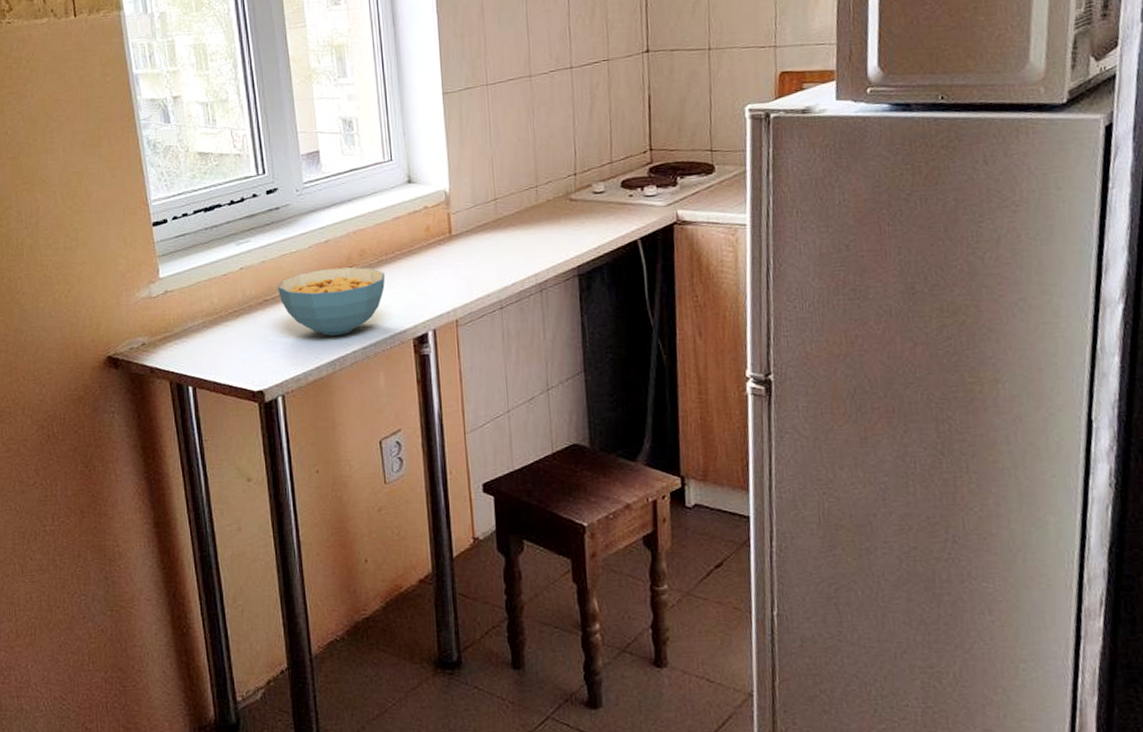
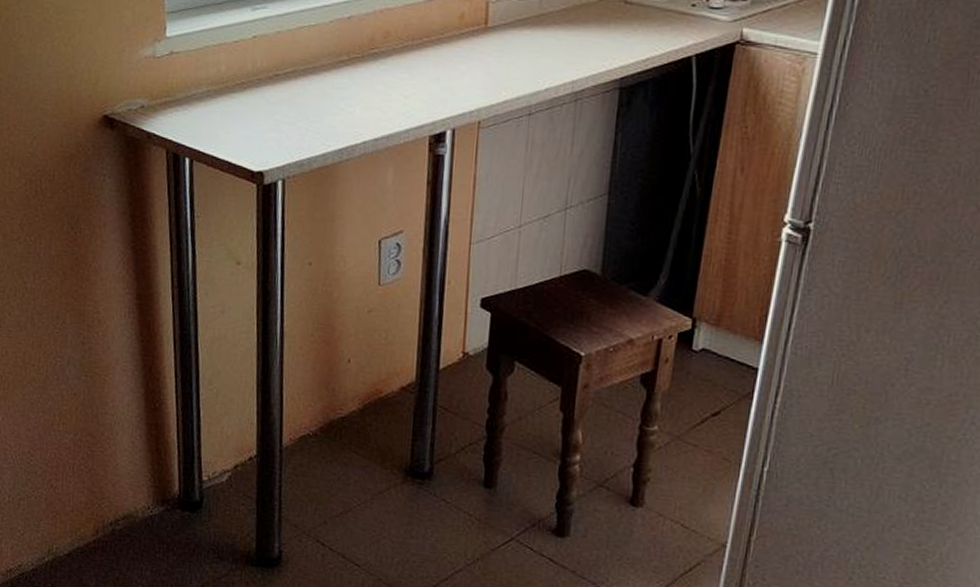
cereal bowl: present [278,267,386,336] -> none [291,48,409,123]

